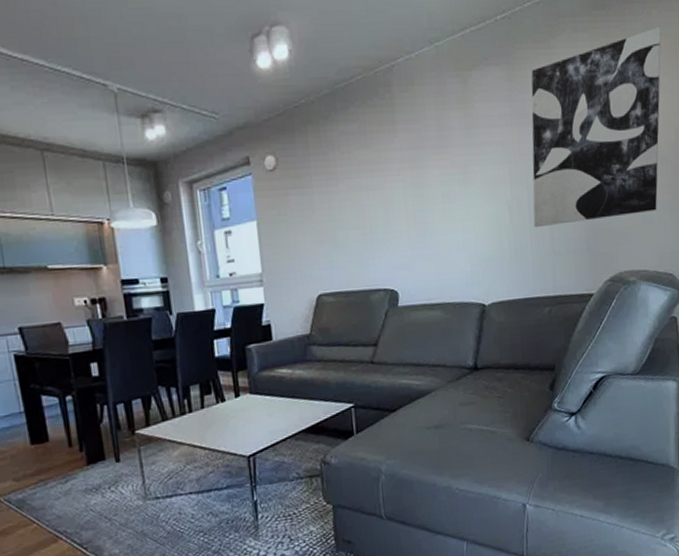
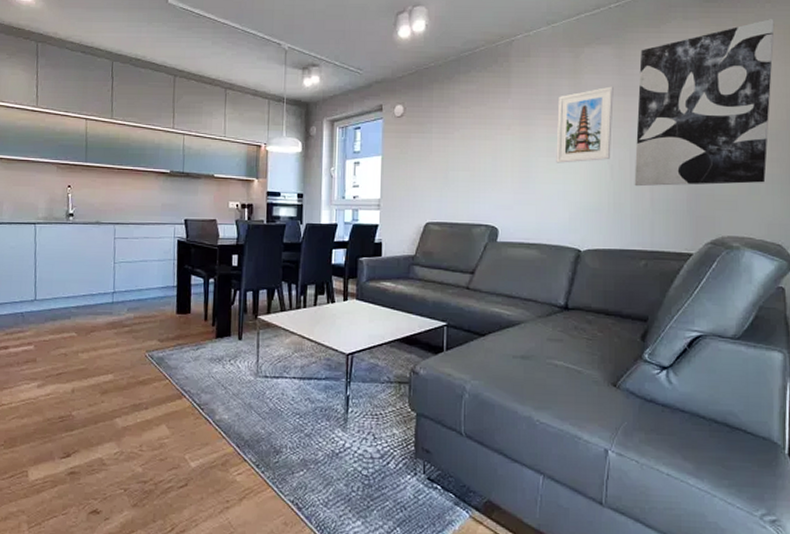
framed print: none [449,115,509,210] -> present [556,86,614,163]

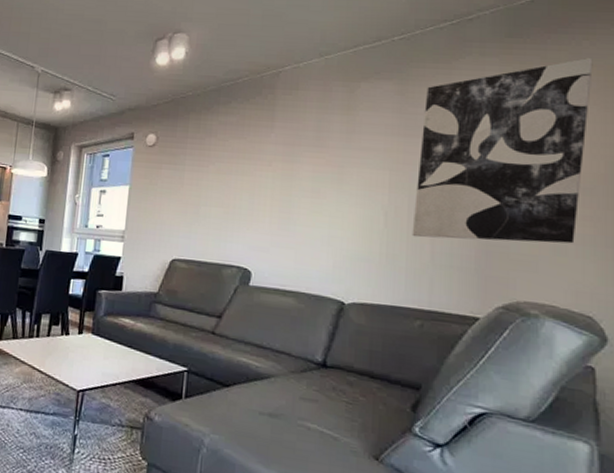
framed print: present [556,86,614,163] -> none [321,125,393,206]

